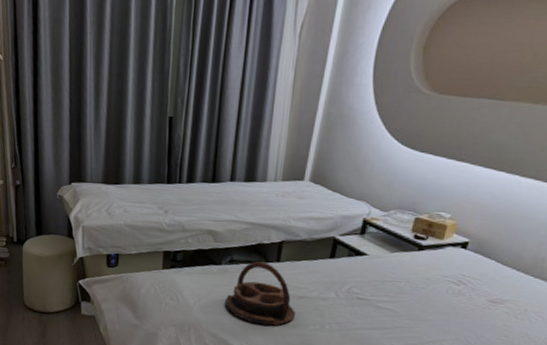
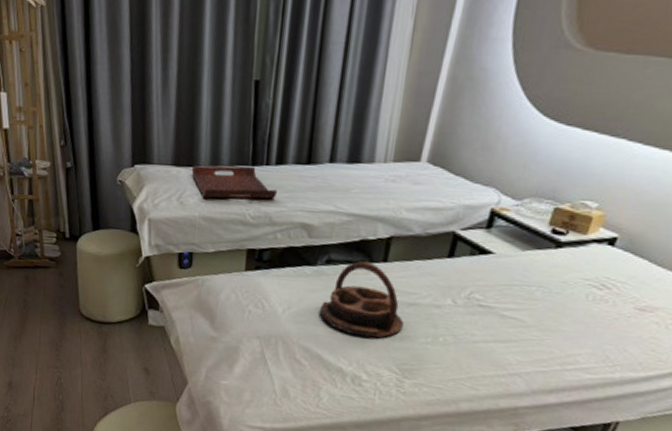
serving tray: none [118,183,188,210] -> present [191,165,277,199]

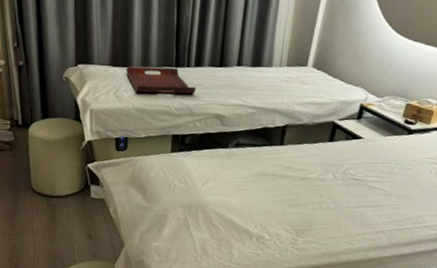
serving tray: present [320,261,403,339] -> none [232,145,296,206]

